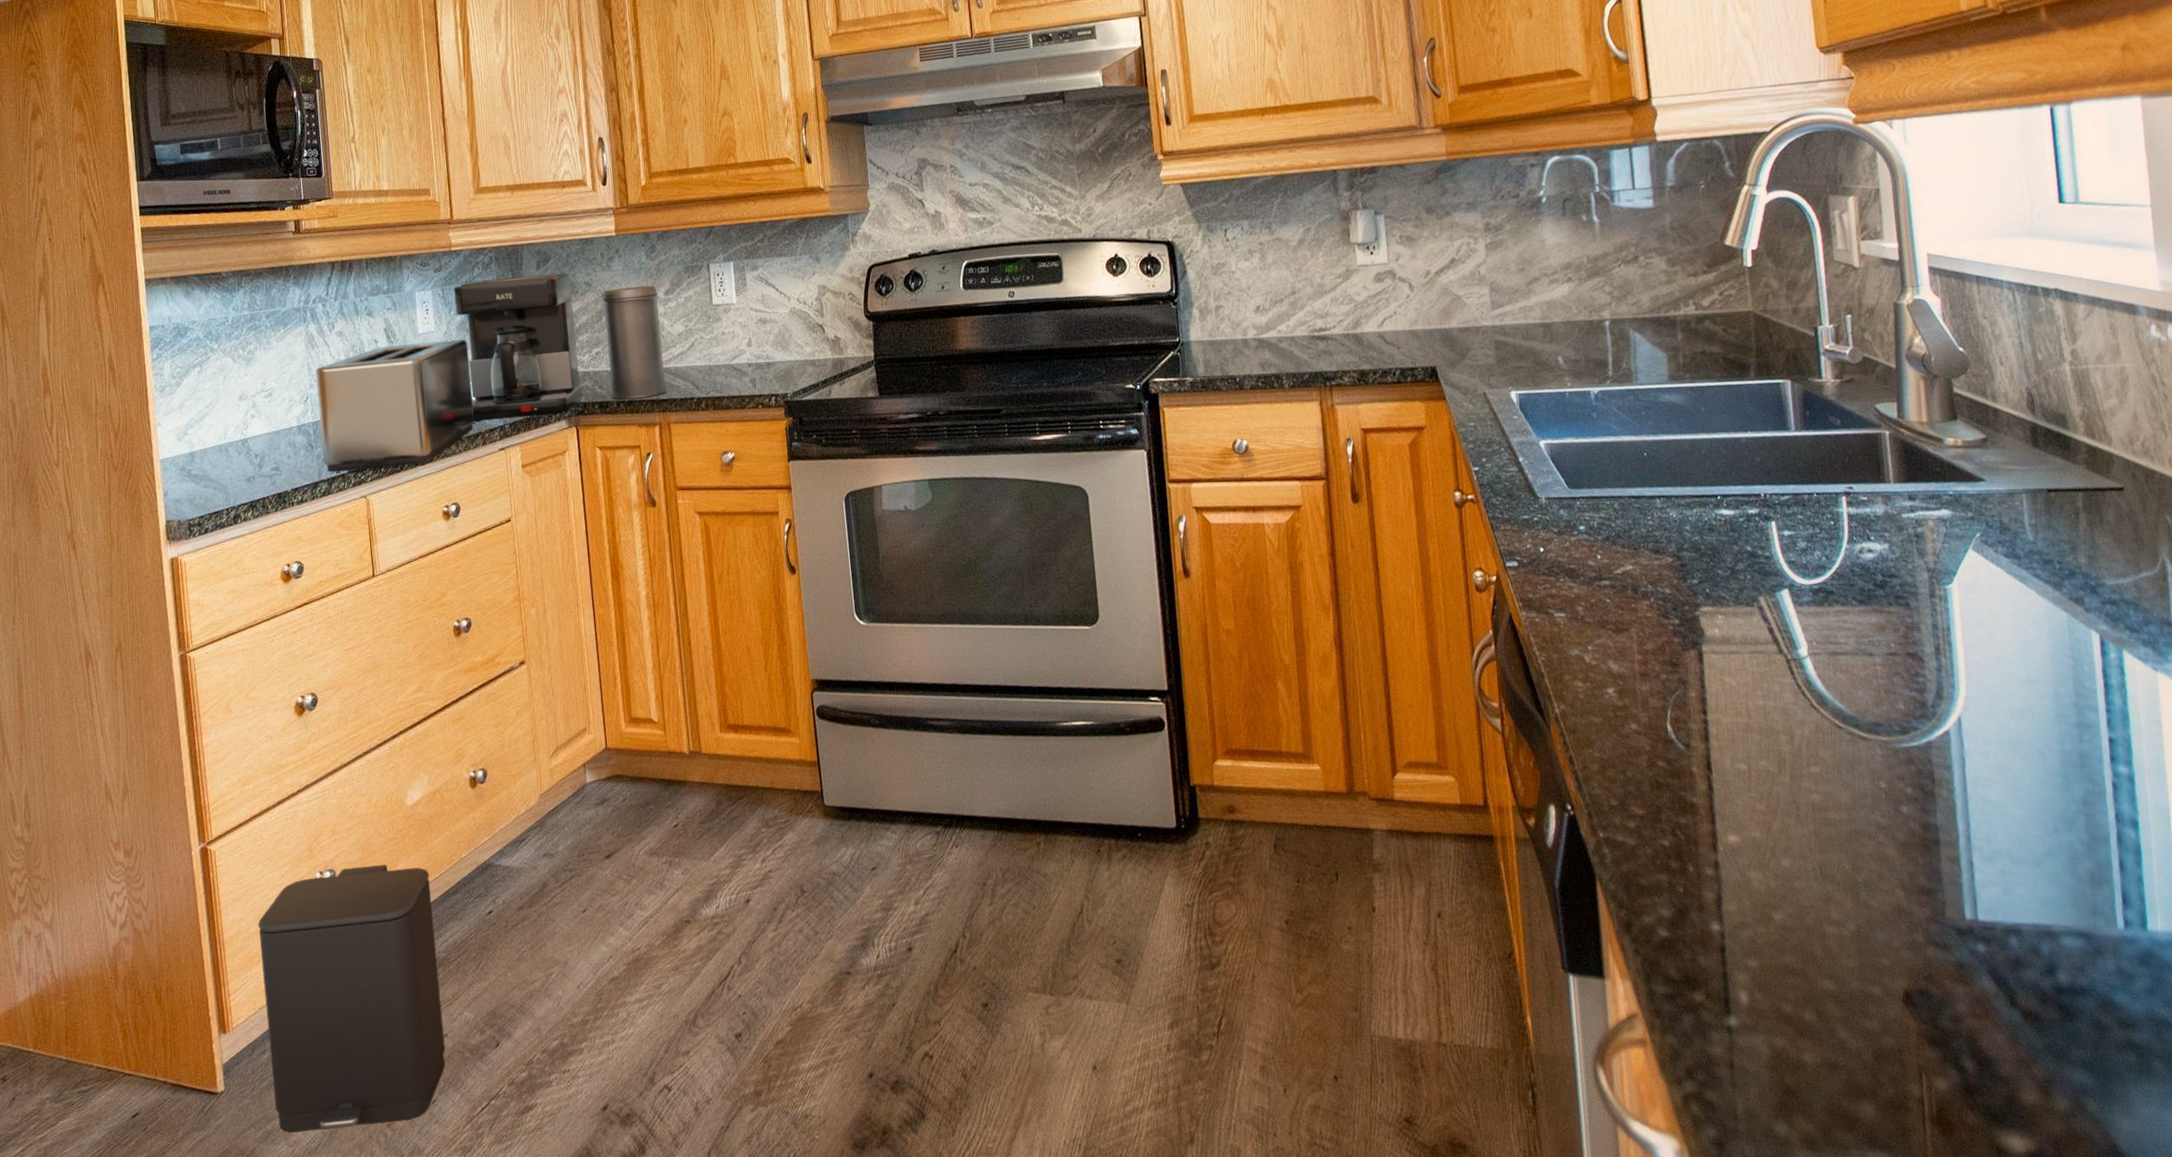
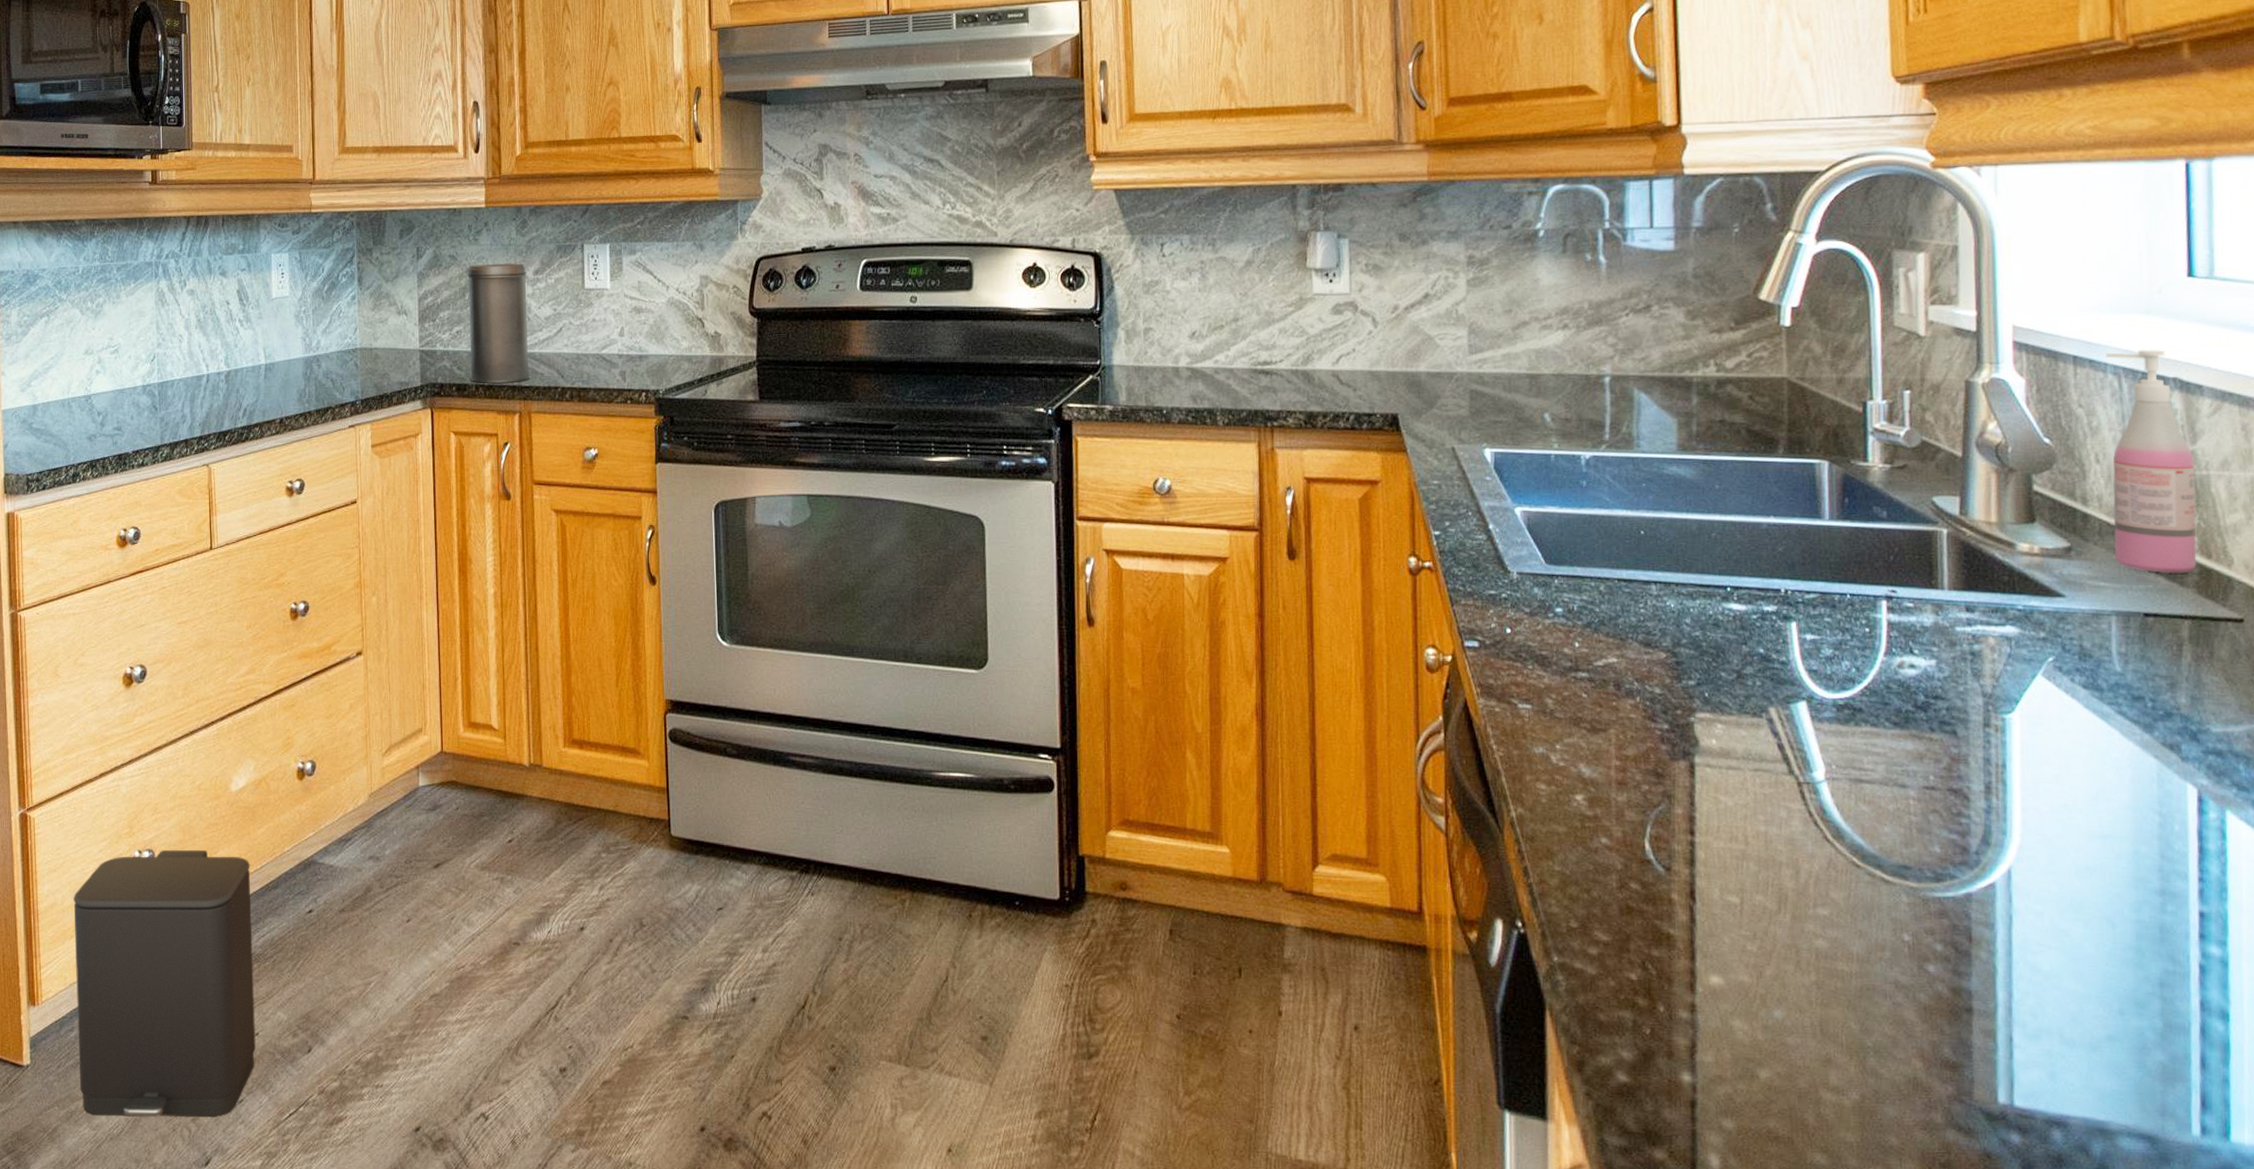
toaster: present [315,339,475,473] -> none [163,307,326,437]
coffee maker: present [453,272,583,422] -> none [311,243,440,395]
soap dispenser: none [2001,266,2084,454] -> present [2106,350,2197,573]

